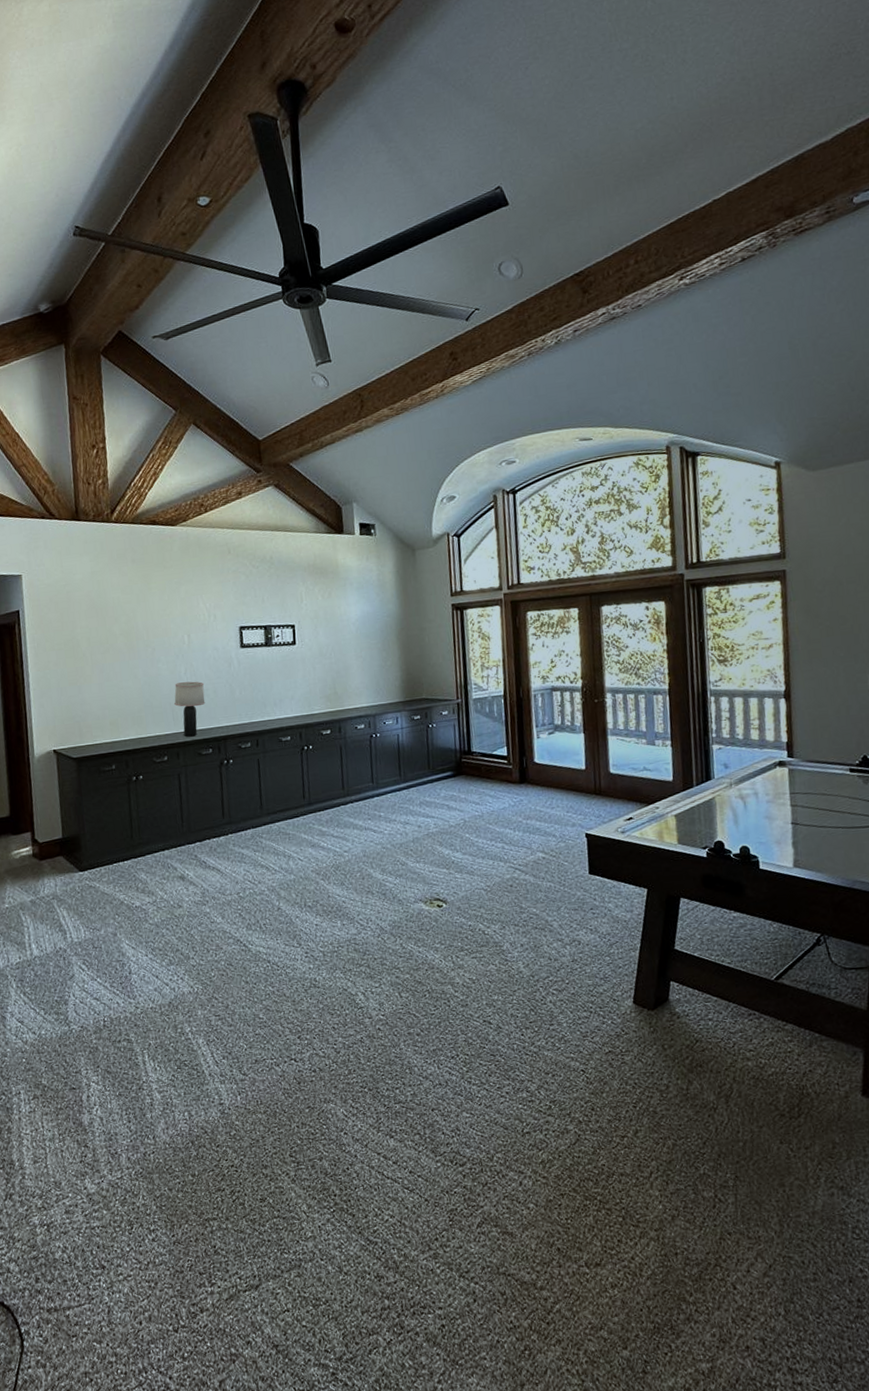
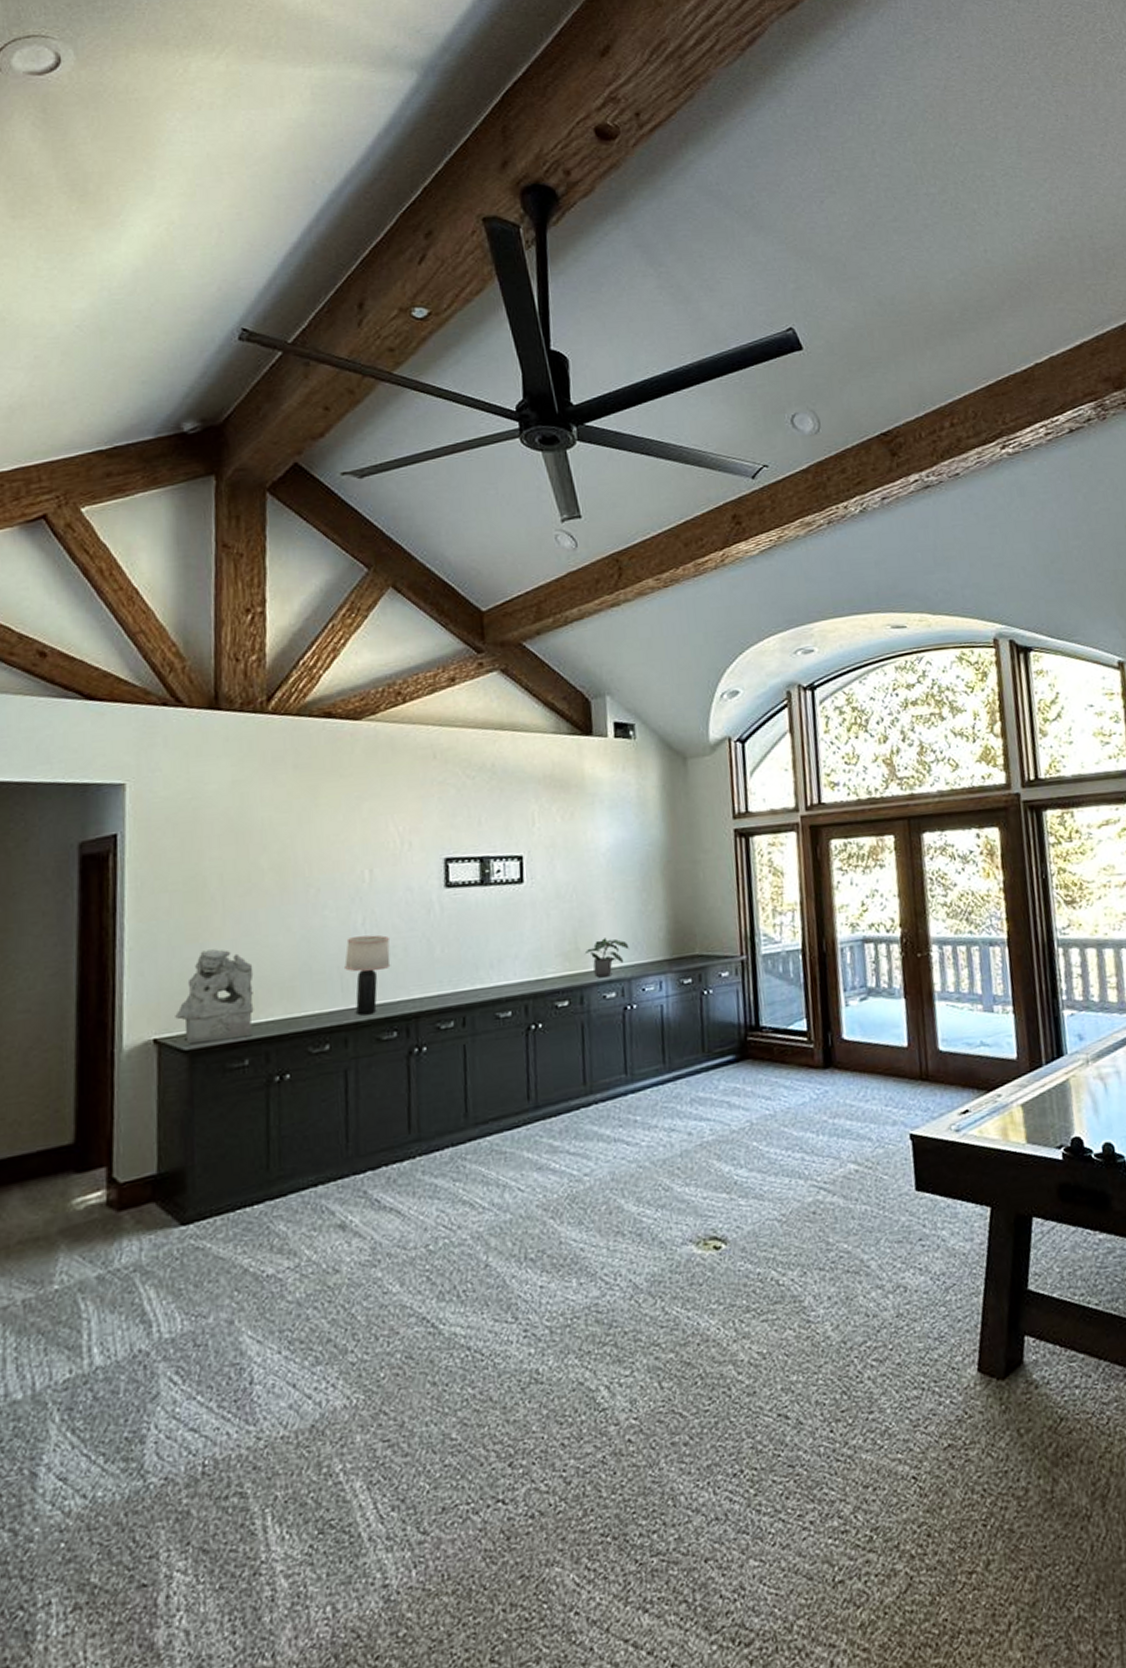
sculpture: none [66,690,116,754] -> present [175,949,254,1045]
potted plant: none [341,685,374,714] -> present [584,938,630,978]

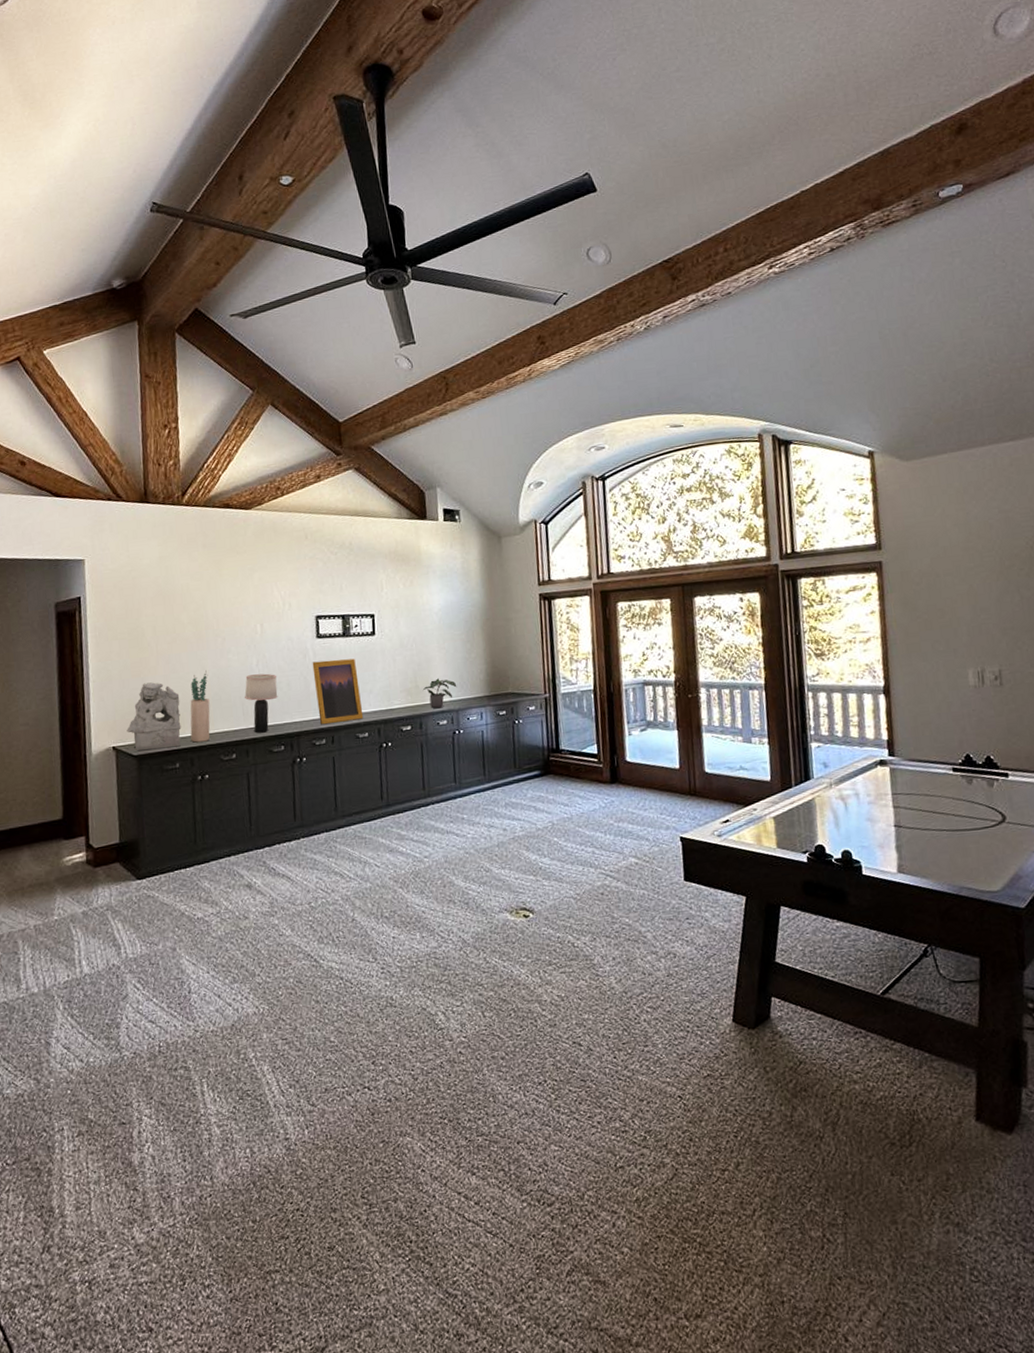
vase: none [266,931,296,1031] -> present [190,670,210,743]
picture frame: none [438,913,506,1003] -> present [312,658,364,725]

